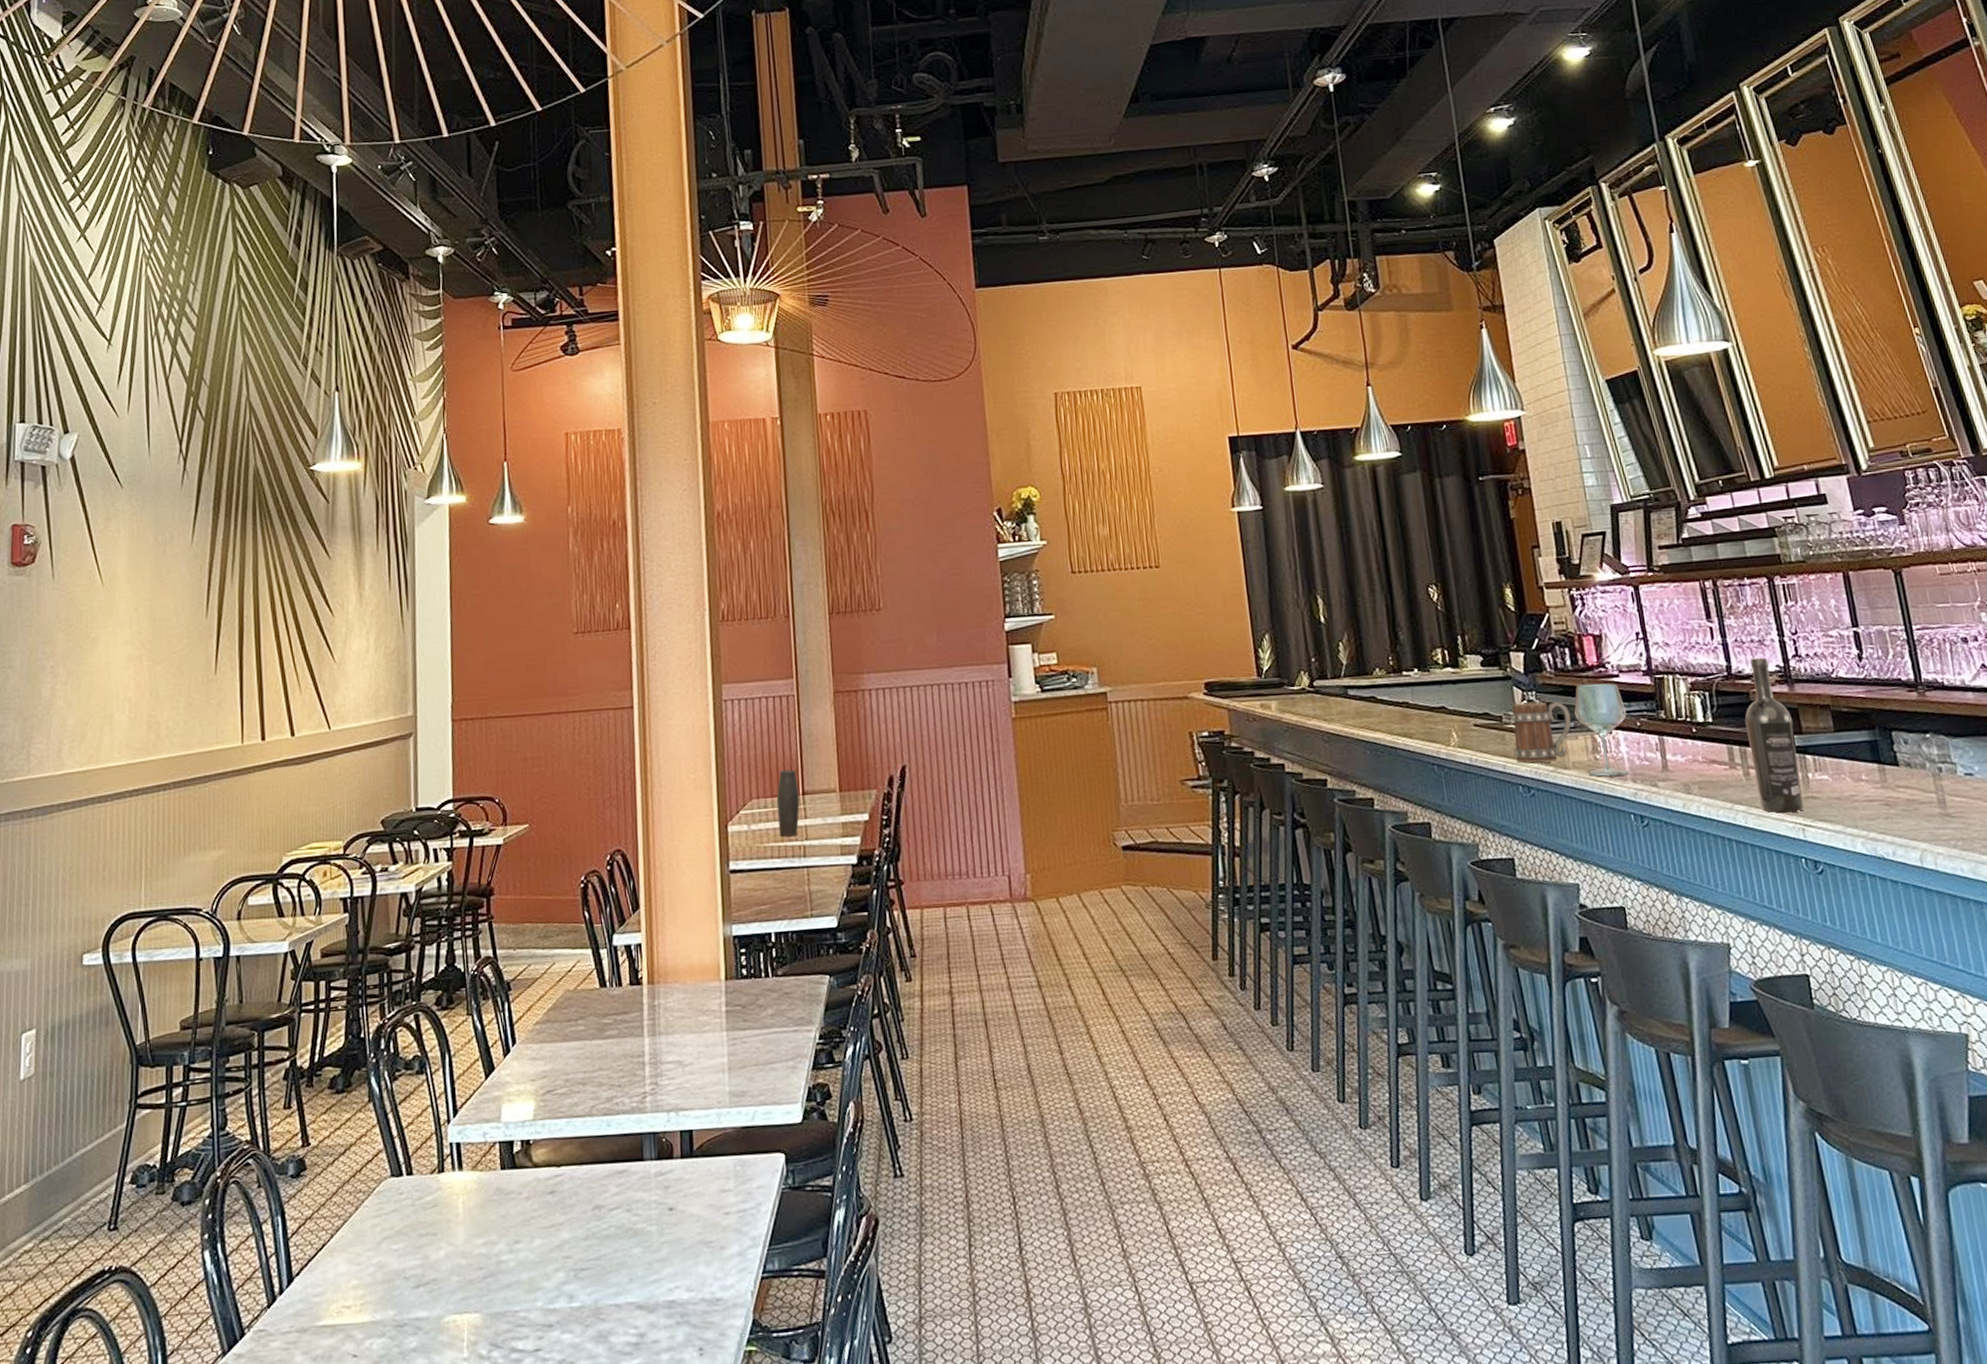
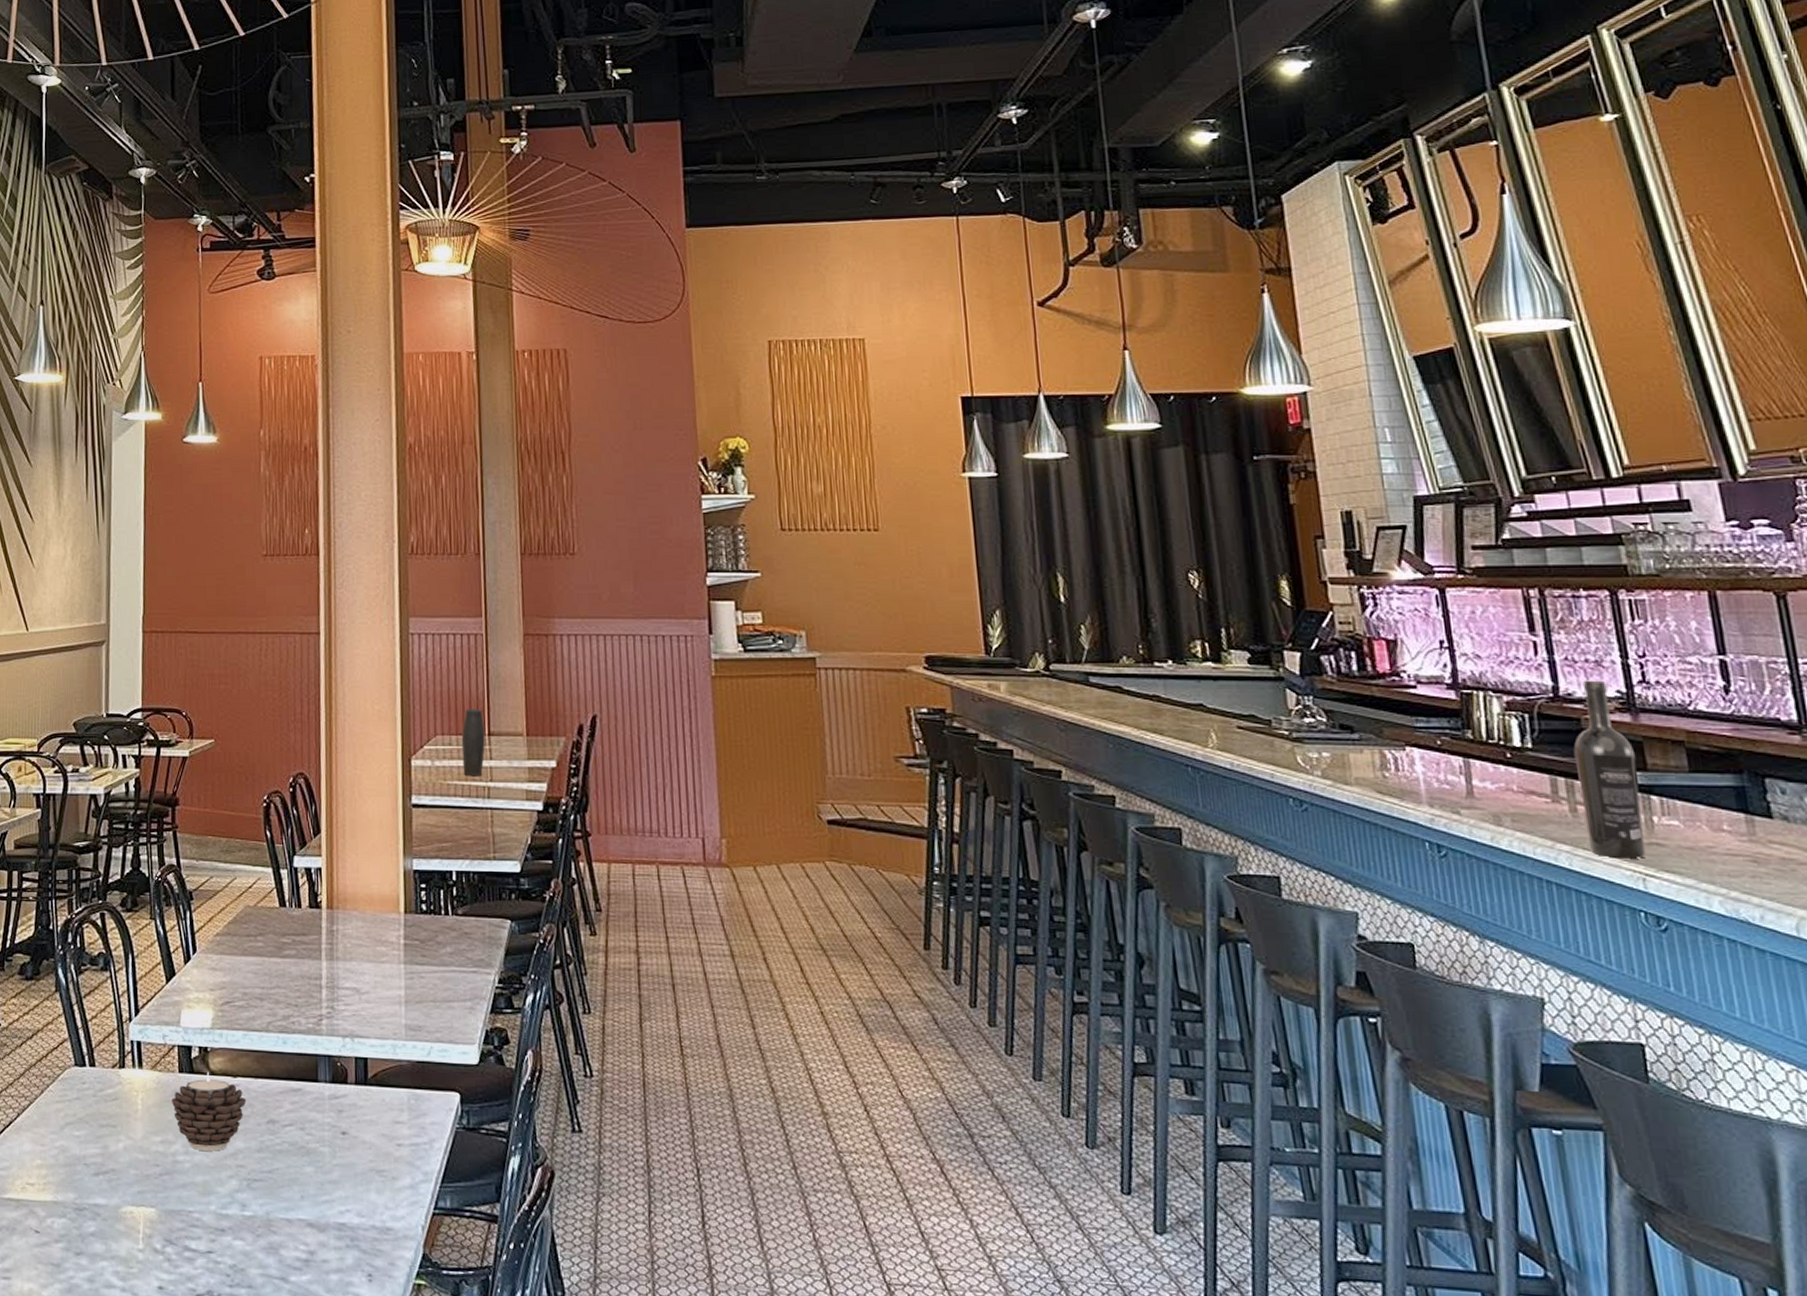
candle: none [494,1164,571,1247] -> present [172,1071,247,1151]
beer mug: present [1511,701,1572,764] -> none [1282,708,1356,775]
wine glass: present [1574,683,1629,777] -> none [1359,693,1425,798]

